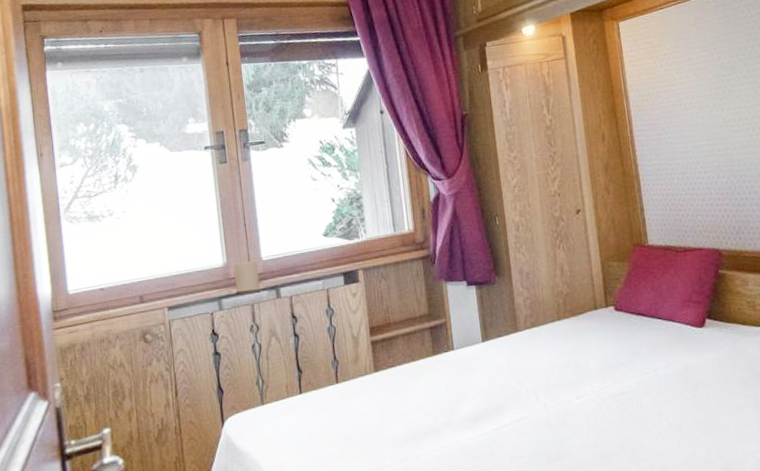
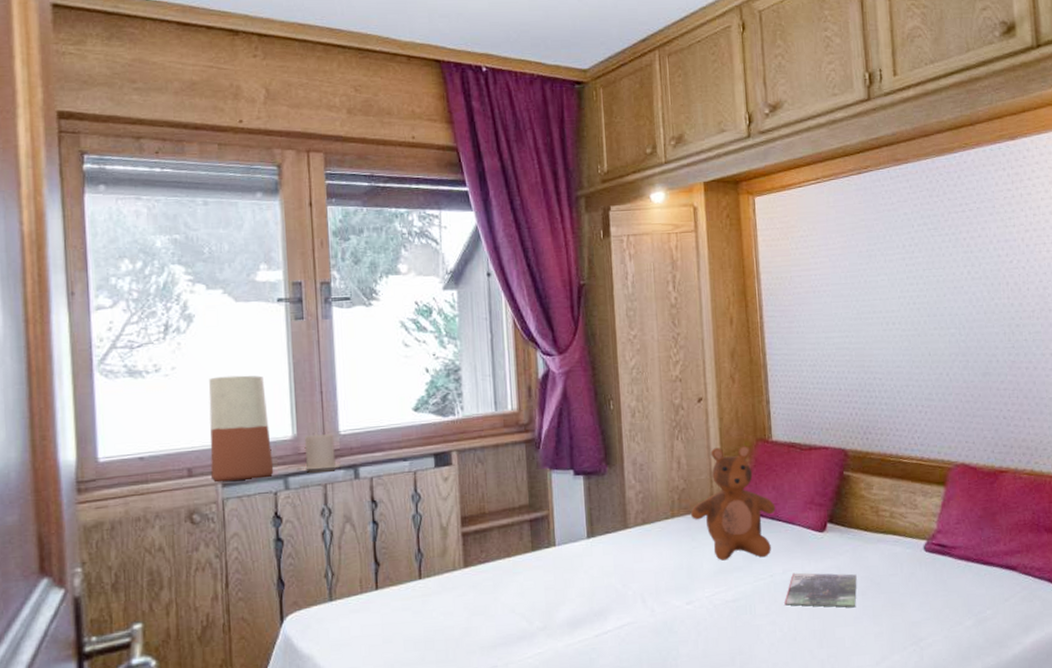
vase: none [153,213,210,306] -> present [208,375,274,481]
teddy bear: none [575,251,656,358] -> present [690,446,776,561]
magazine: none [669,365,738,397] -> present [784,572,857,608]

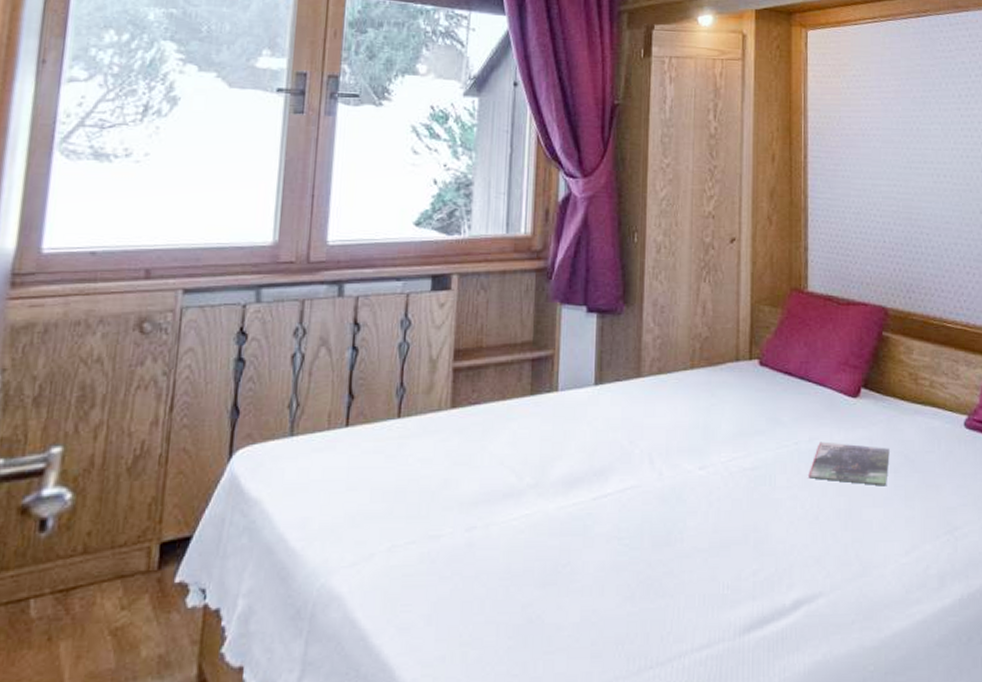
vase: present [208,375,274,481] -> none [172,168,249,287]
candle: present [298,434,345,474] -> none [274,243,329,287]
teddy bear: present [690,446,776,561] -> none [712,294,806,422]

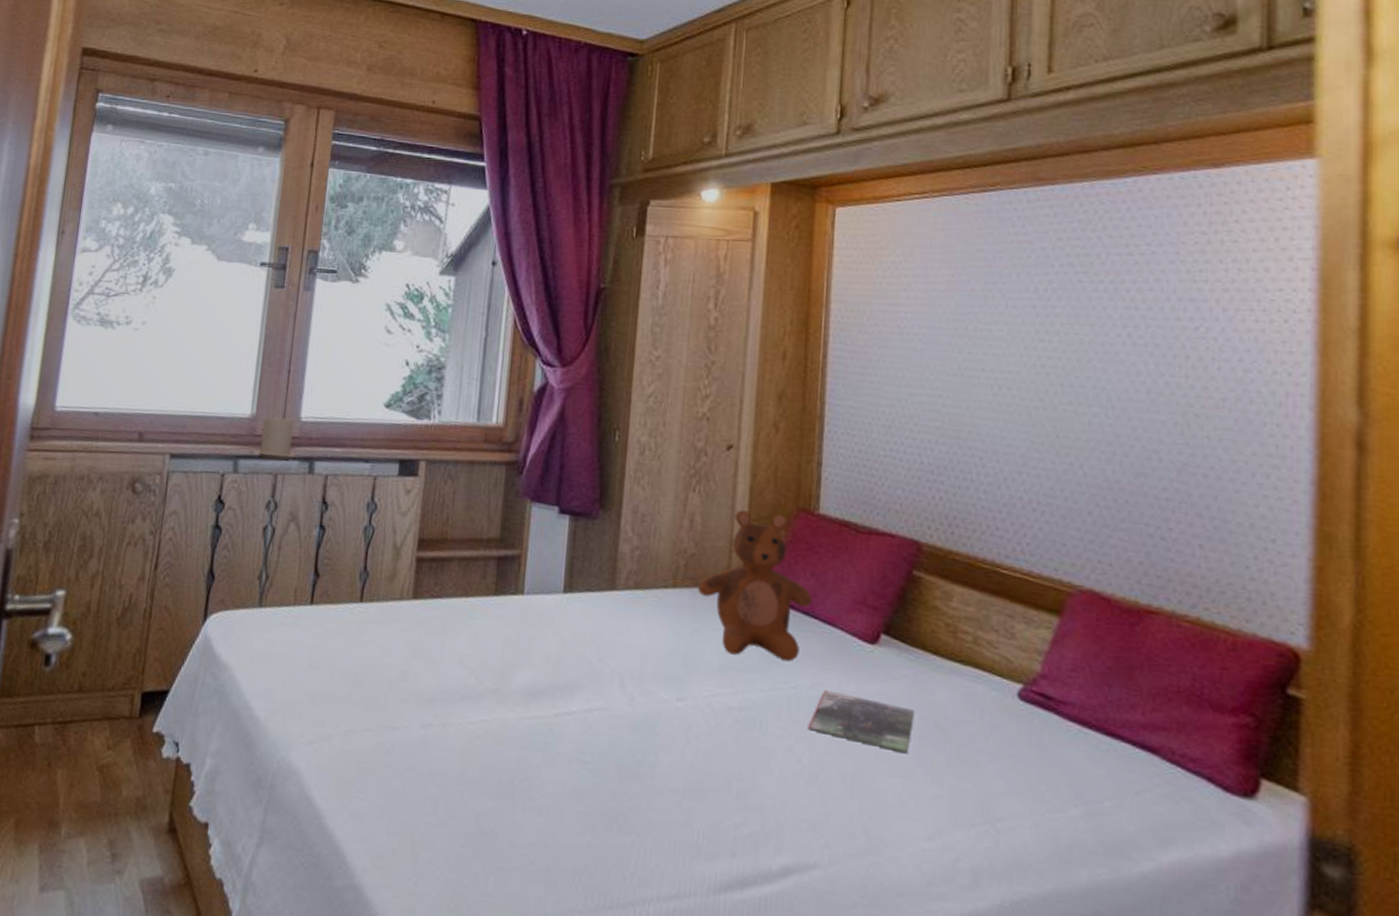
candle: none [274,243,329,287] -> present [250,416,300,461]
teddy bear: none [712,294,806,422] -> present [697,510,812,662]

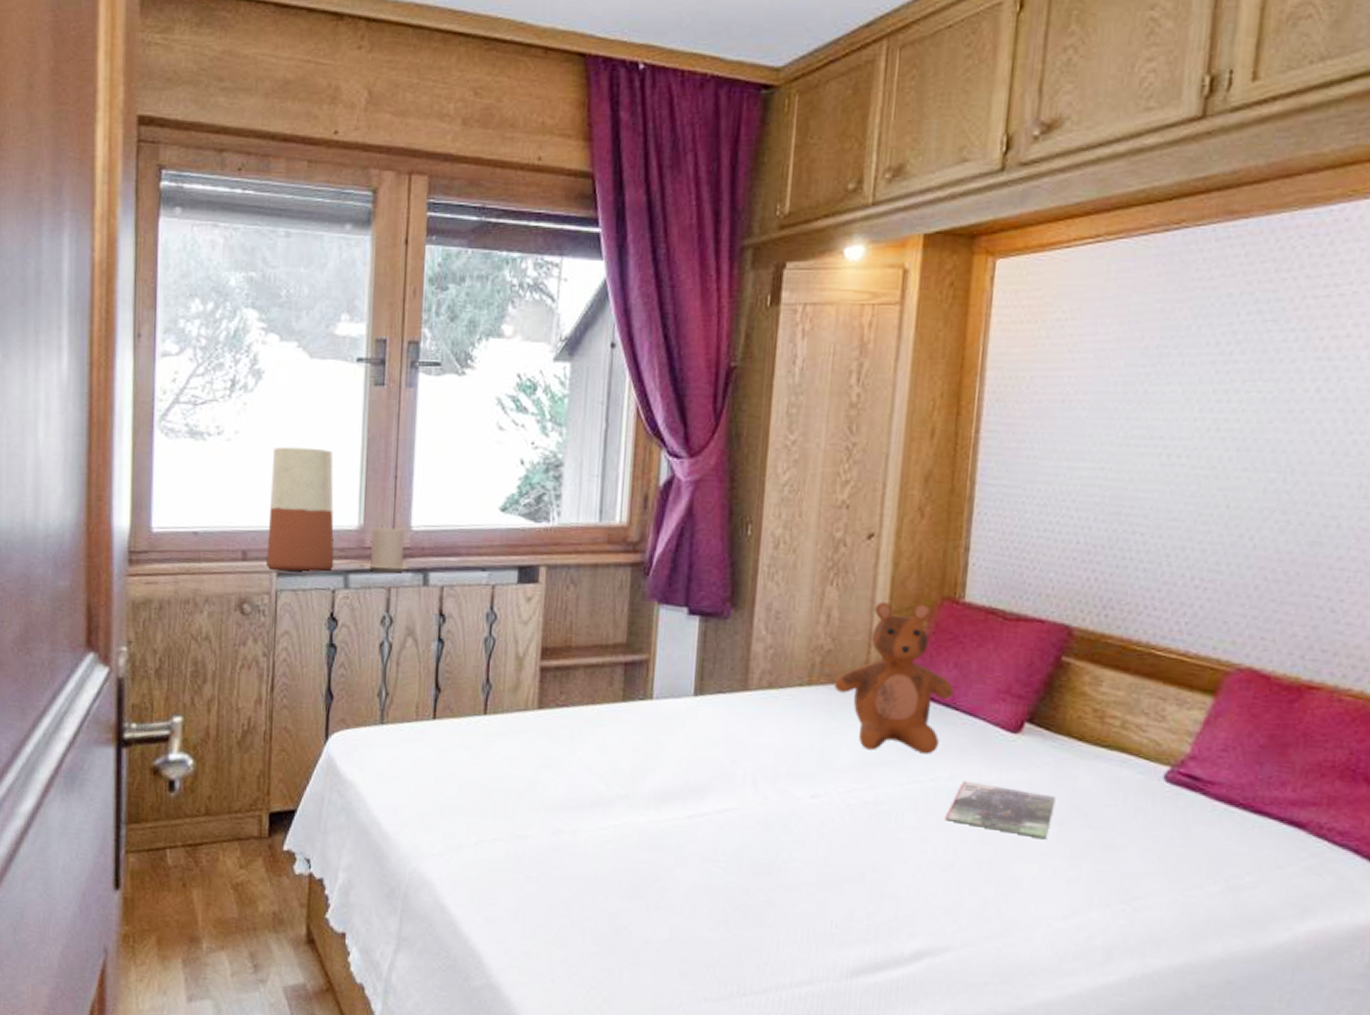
vase: none [161,338,232,457] -> present [267,446,334,572]

